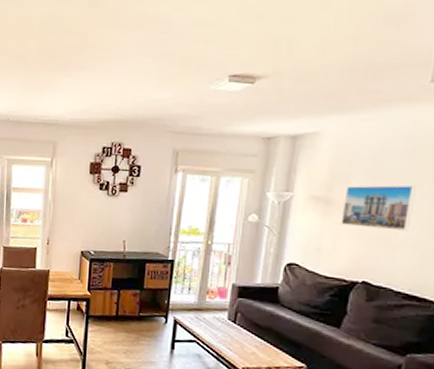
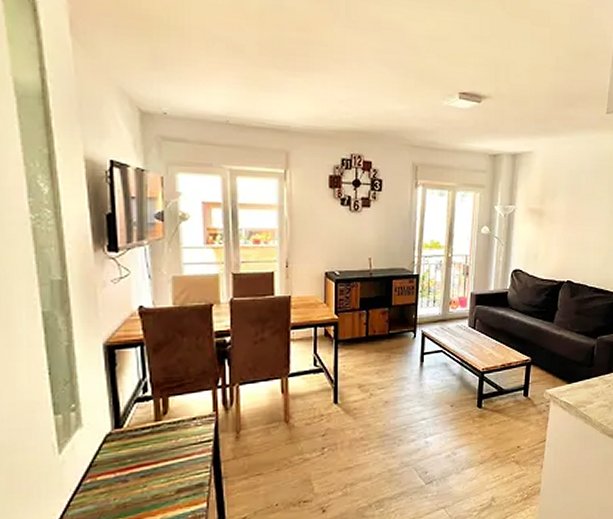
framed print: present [341,185,416,231] -> none [551,199,599,237]

